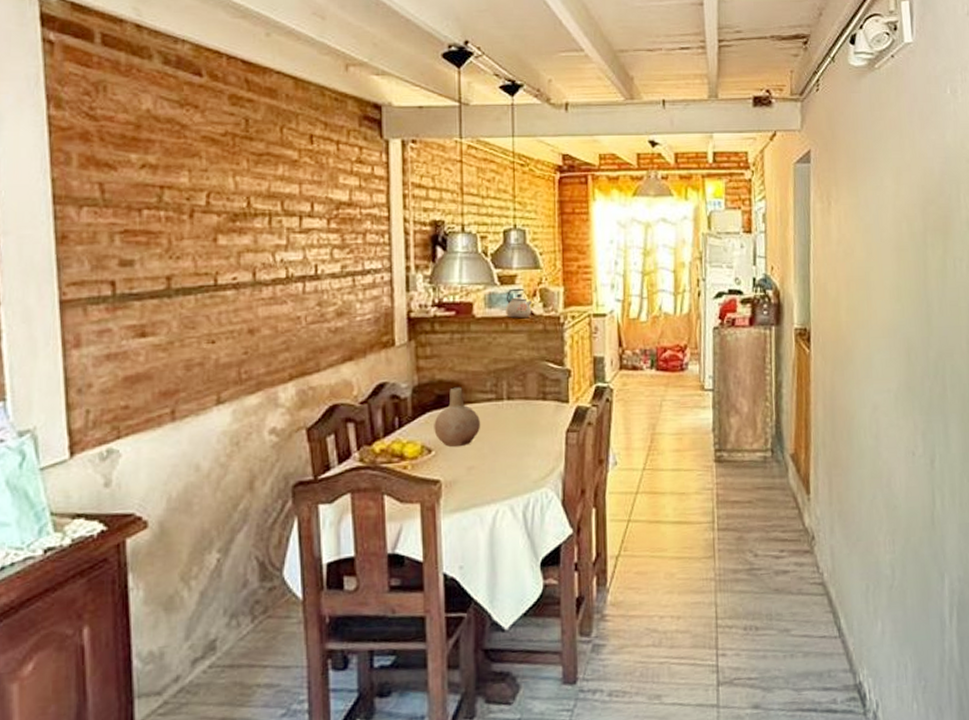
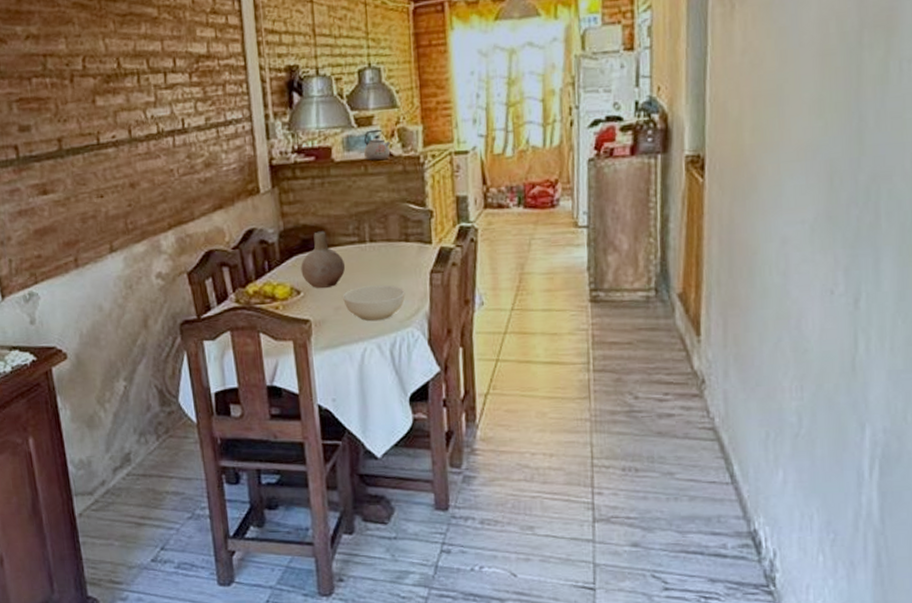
bowl: none [477,443,541,482] -> present [343,284,405,322]

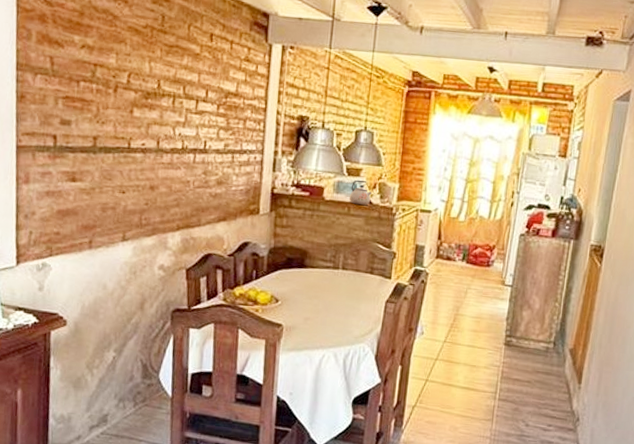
vase: present [301,231,346,289] -> none [282,253,319,301]
bowl: present [343,284,405,322] -> none [312,304,364,334]

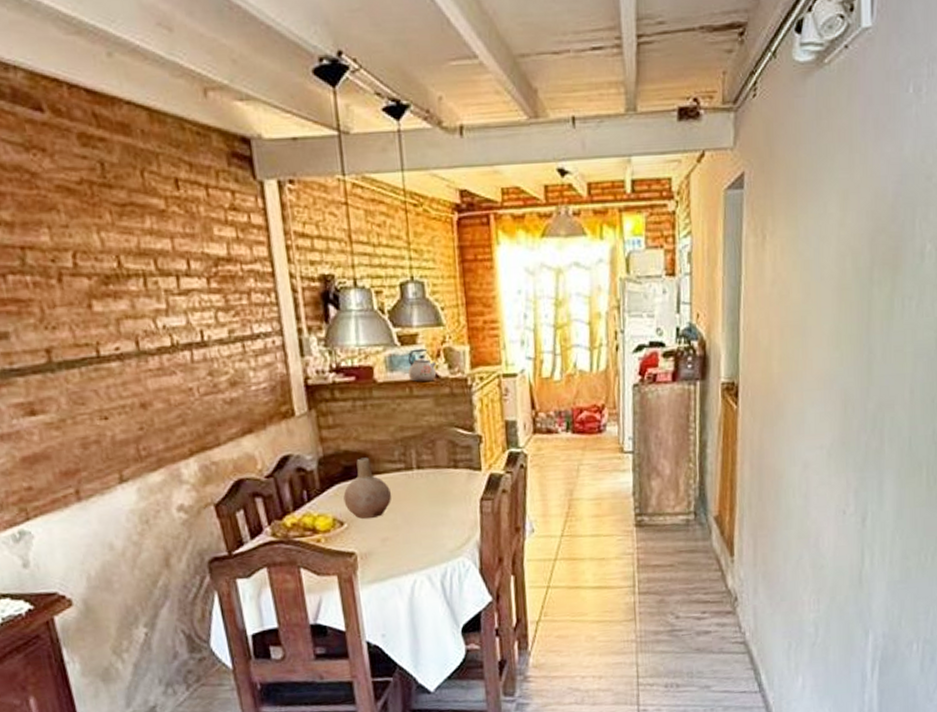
vase: none [282,253,319,301] -> present [343,457,392,519]

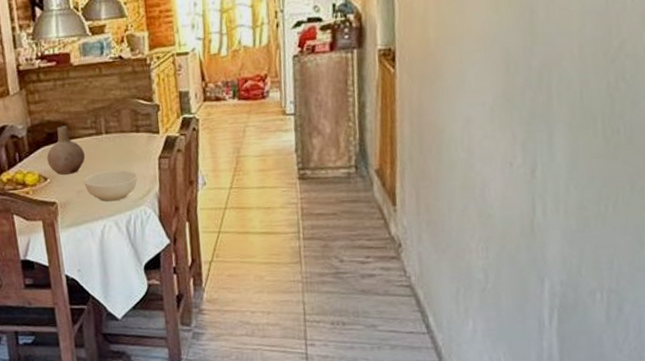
bowl: none [390,513,455,552] -> present [84,170,138,202]
kettle: present [407,348,437,383] -> none [97,36,121,64]

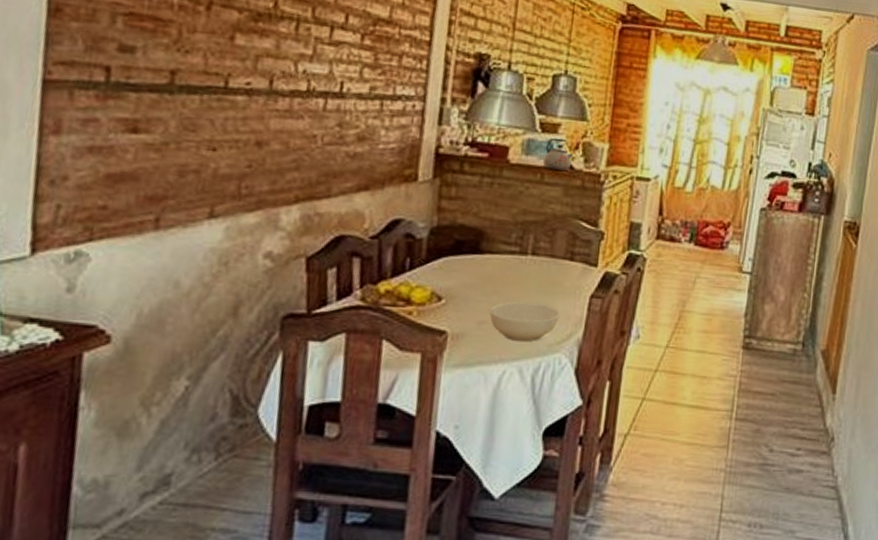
vase: present [47,125,86,175] -> none [447,234,500,299]
kettle: none [97,36,121,64] -> present [542,138,573,172]

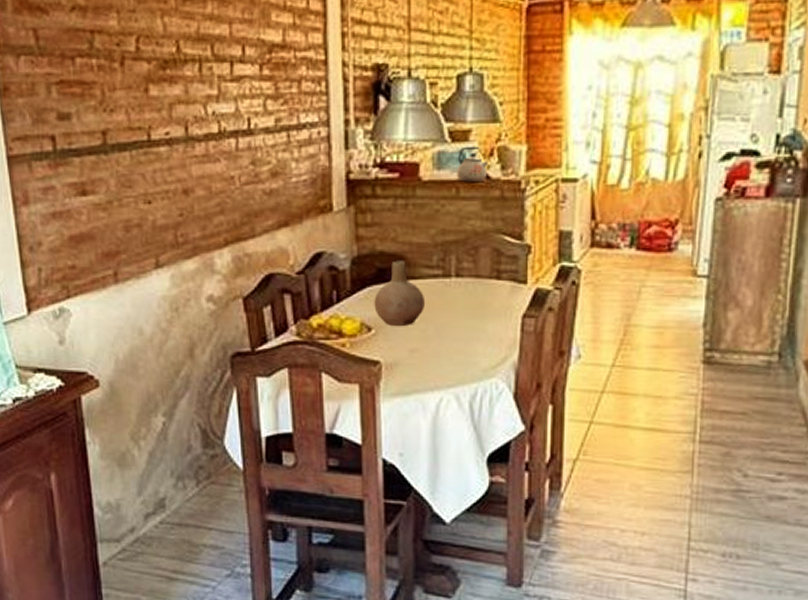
vase: none [447,234,500,299] -> present [374,260,426,327]
bowl: present [490,301,560,342] -> none [420,327,492,369]

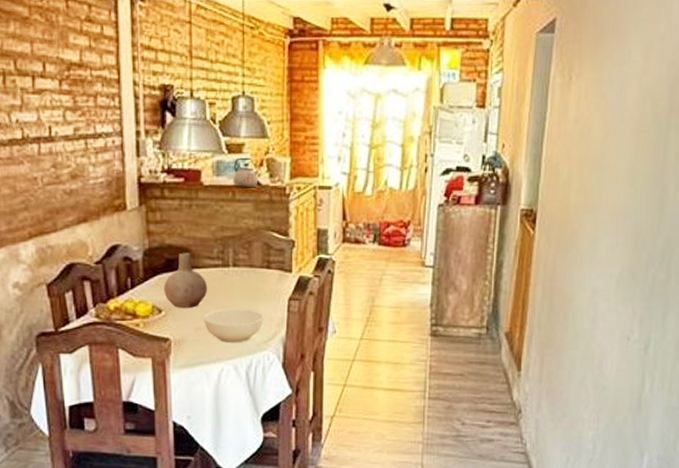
bowl: none [420,327,492,369] -> present [204,309,264,343]

